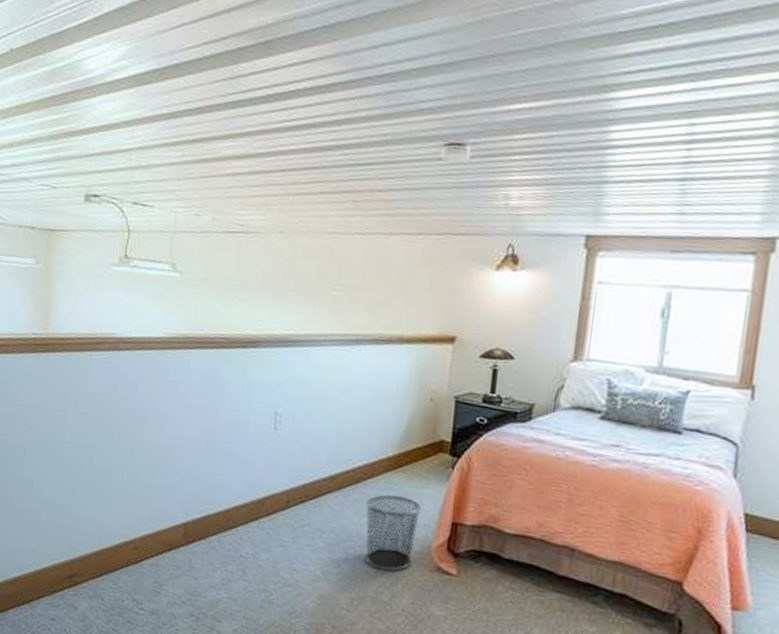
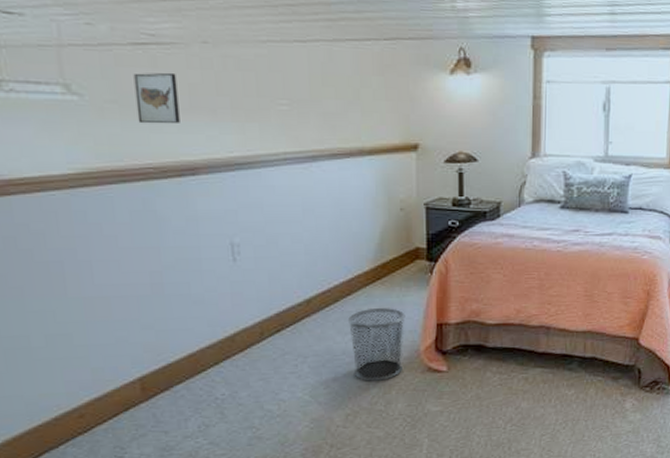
wall art: none [219,256,255,301] -> present [133,72,180,124]

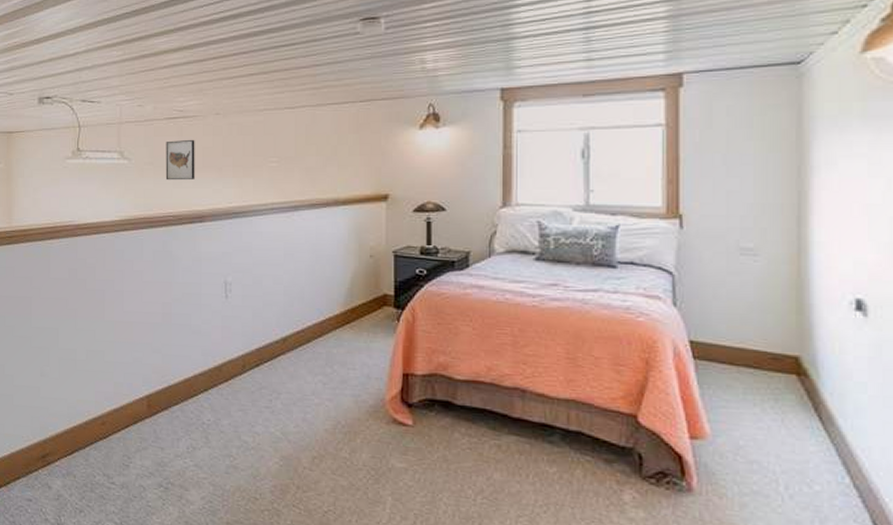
waste bin: present [348,308,405,381] -> none [319,351,372,427]

